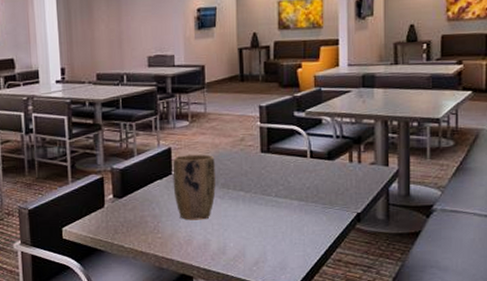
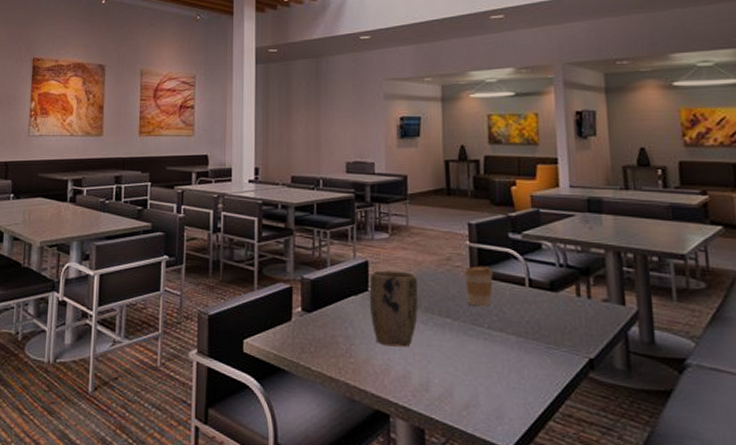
coffee cup: none [255,143,280,179] -> present [463,265,493,307]

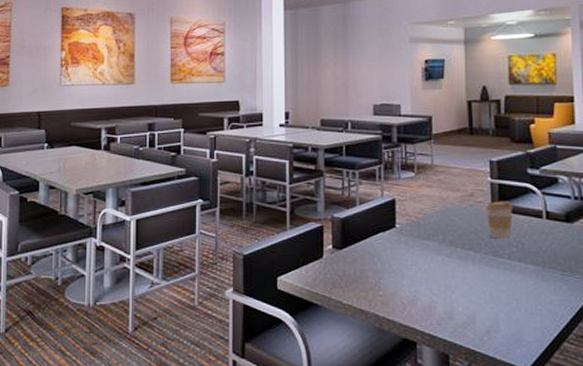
plant pot: present [369,270,418,347] -> none [396,207,443,279]

